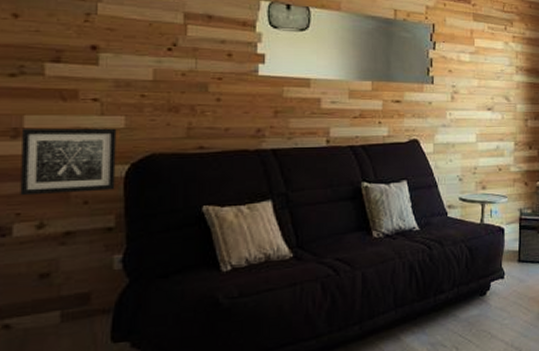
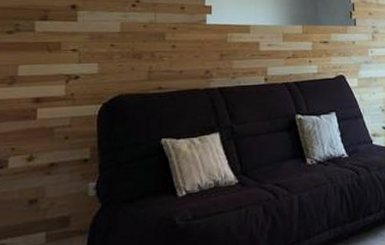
wall art: present [20,128,117,196] -> none [14,73,91,134]

